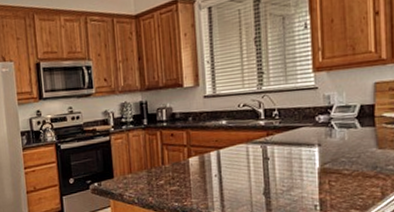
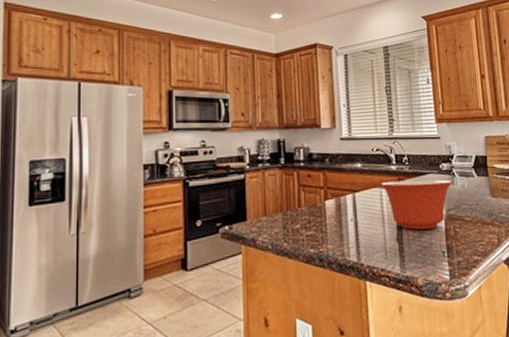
mixing bowl: none [247,133,330,184] -> present [381,180,453,230]

